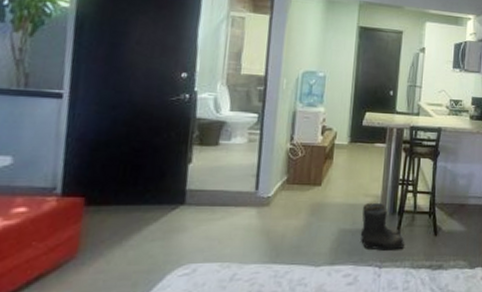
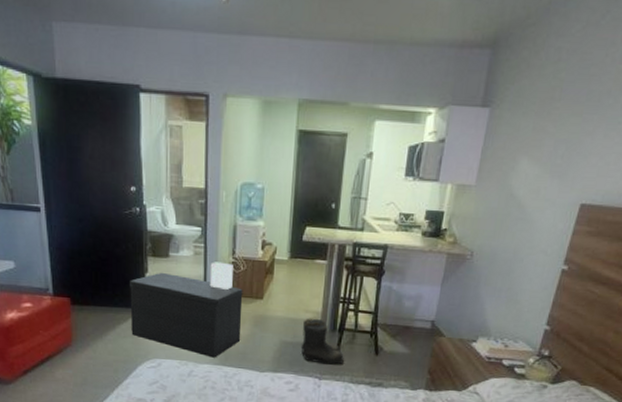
bench: none [162,162,300,256] -> present [130,272,243,358]
decorative box: none [263,149,291,177] -> present [209,262,233,290]

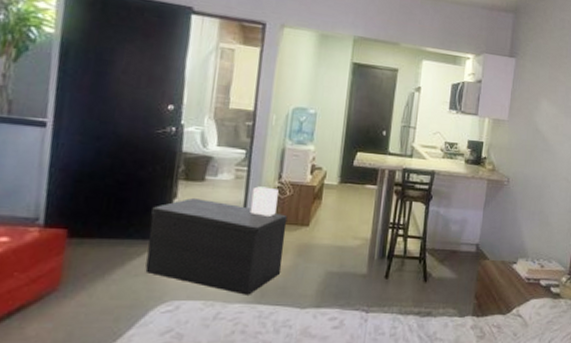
boots: present [301,318,344,365] -> none [347,245,393,295]

